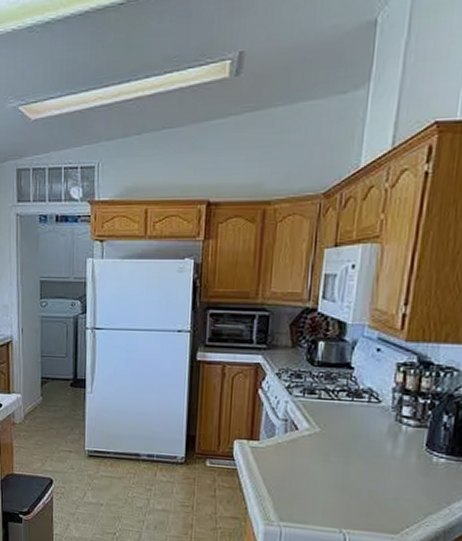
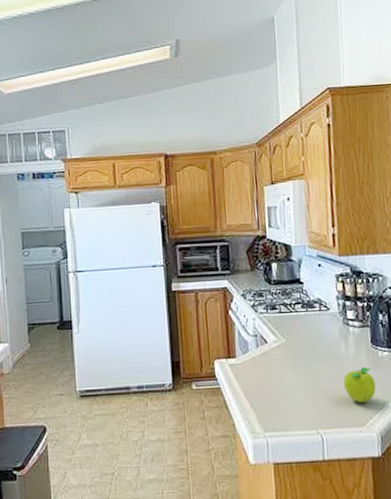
fruit: none [380,471,422,510] -> present [342,367,376,403]

